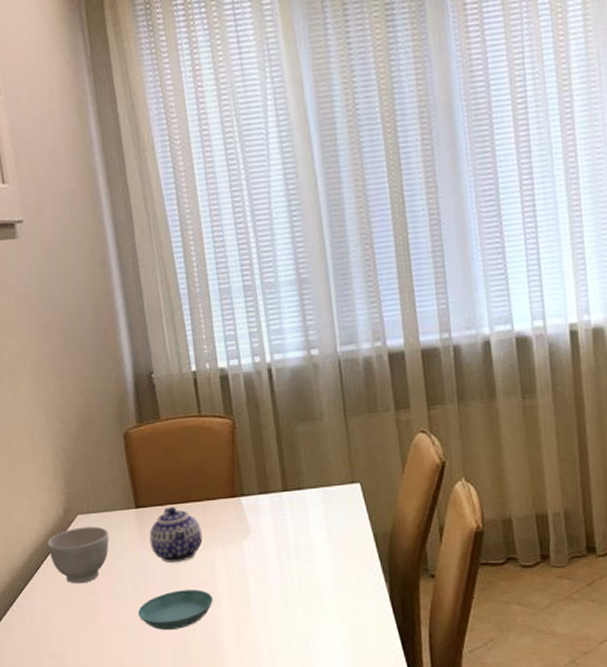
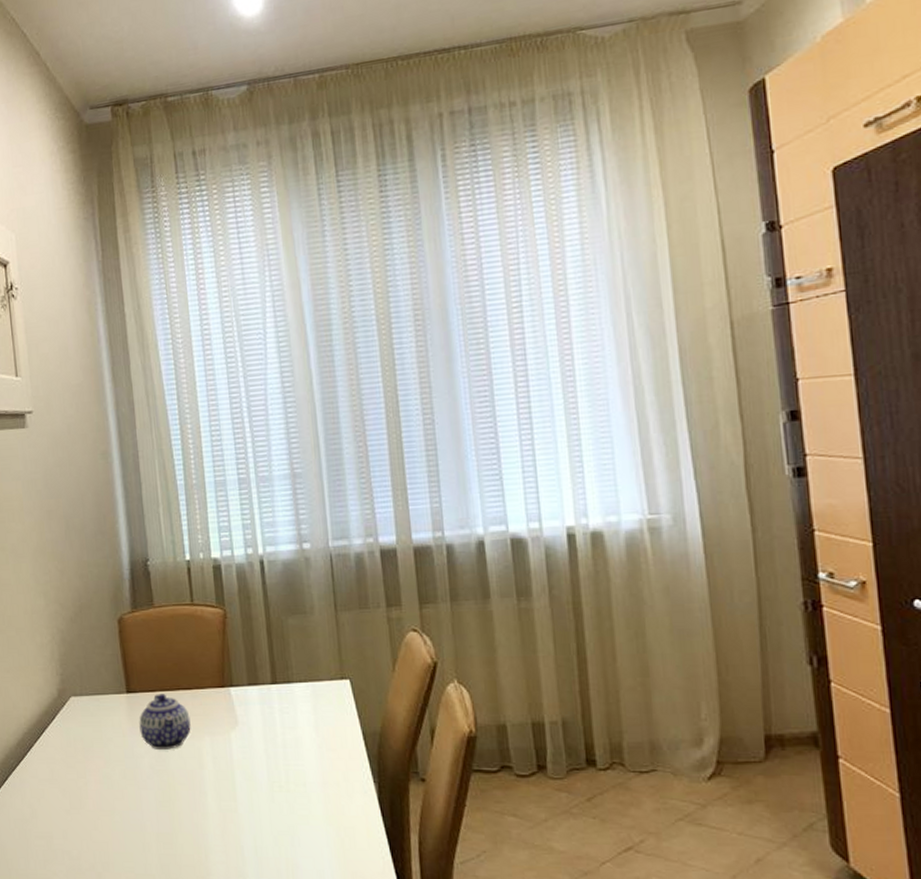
bowl: present [47,526,110,584] -> none [40,709,100,766]
saucer: present [137,589,213,630] -> none [124,778,199,818]

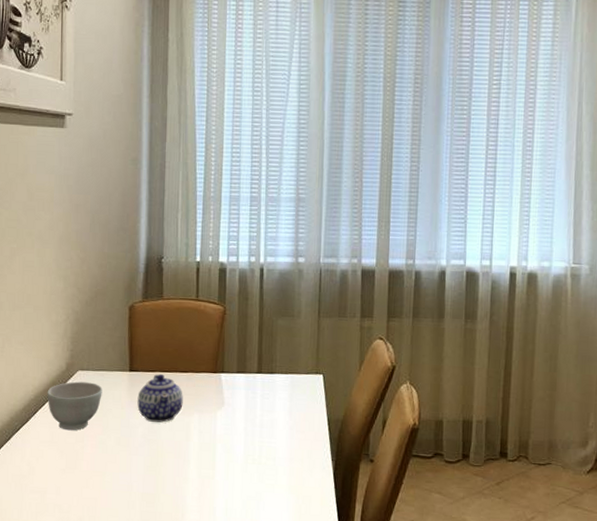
bowl: none [40,709,100,766] -> present [47,381,102,431]

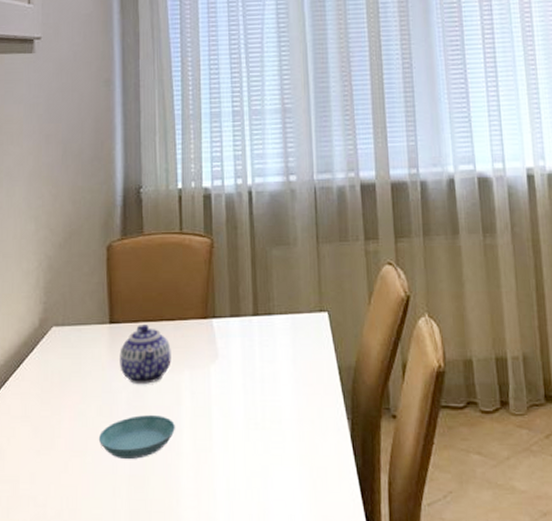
bowl: present [47,381,102,431] -> none [18,340,80,401]
saucer: none [116,447,184,481] -> present [98,415,175,459]

